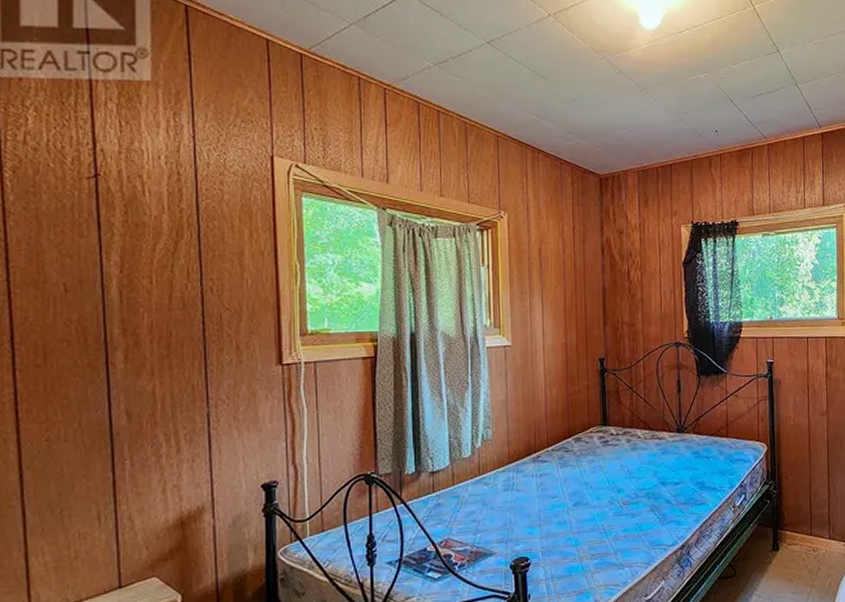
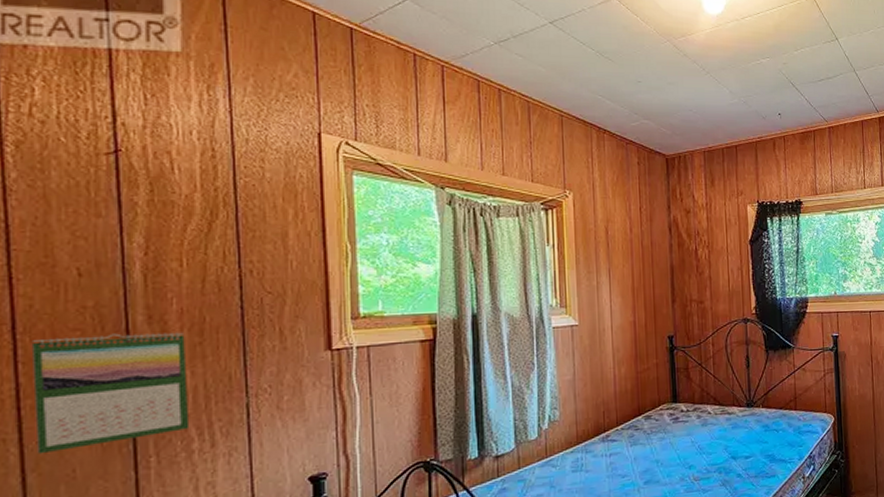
calendar: none [26,345,159,454] -> present [31,332,190,455]

